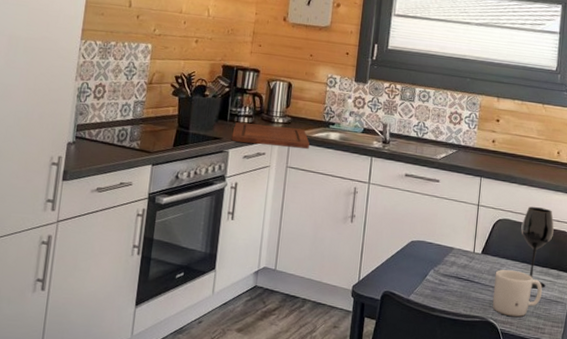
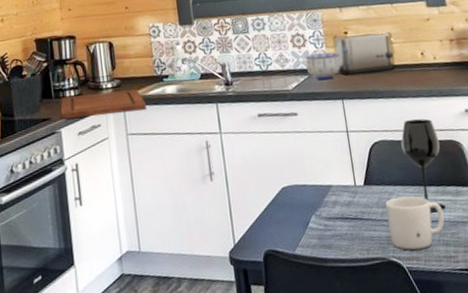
bowl: none [456,132,489,158] -> present [304,52,341,81]
toaster: none [483,121,537,162] -> present [333,31,395,76]

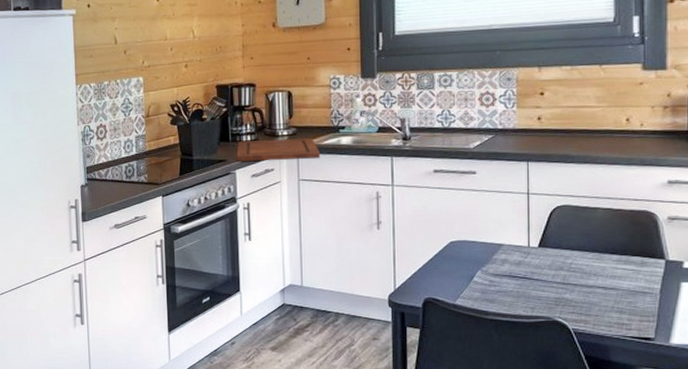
bowl: present [304,52,341,81] -> none [491,113,532,141]
toaster: present [333,31,395,76] -> none [525,93,595,138]
mug: present [385,196,445,251] -> none [558,261,624,314]
wineglass: present [400,118,446,213] -> none [587,187,631,280]

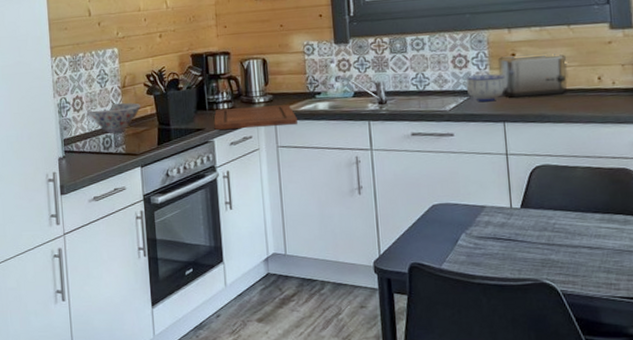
bowl: none [109,132,164,162] -> present [86,103,140,133]
bowl: none [491,113,532,141] -> present [465,74,506,102]
toaster: none [525,93,595,138] -> present [498,53,567,99]

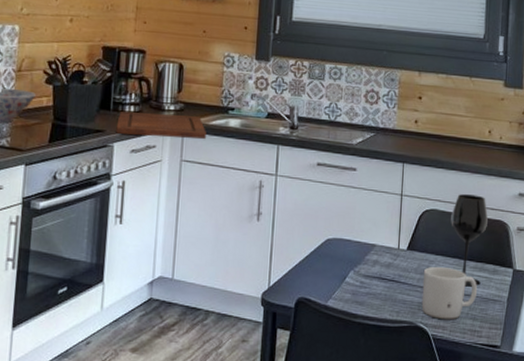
bowl: present [465,74,506,102] -> none [374,112,411,141]
toaster: present [498,53,567,99] -> none [404,98,464,144]
mug: none [542,221,609,275] -> present [421,266,478,320]
wineglass: none [566,145,611,240] -> present [451,194,488,287]

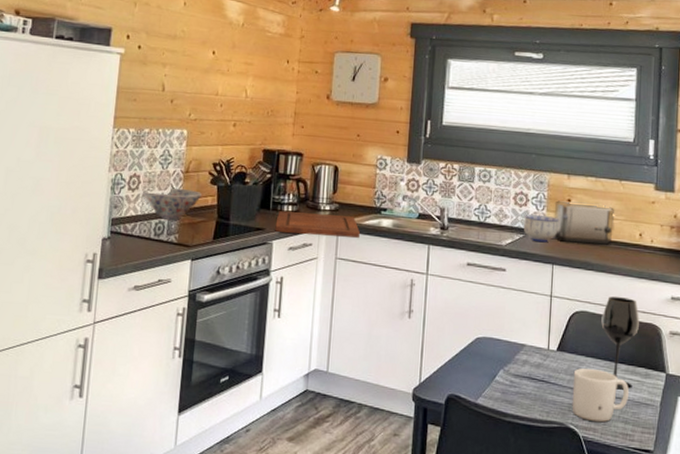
bowl: none [374,112,411,141] -> present [523,214,560,243]
toaster: none [404,98,464,144] -> present [554,201,614,246]

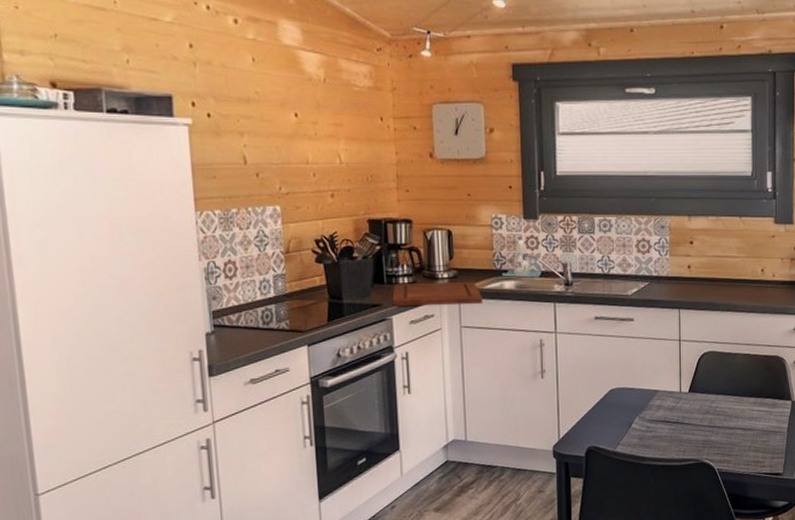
bowl: present [142,187,202,220] -> none [240,270,308,306]
bowl: present [523,214,560,243] -> none [647,261,683,288]
toaster: present [554,201,614,246] -> none [677,243,736,286]
mug: present [572,368,630,423] -> none [705,405,759,455]
wineglass: present [601,296,639,390] -> none [729,333,765,422]

